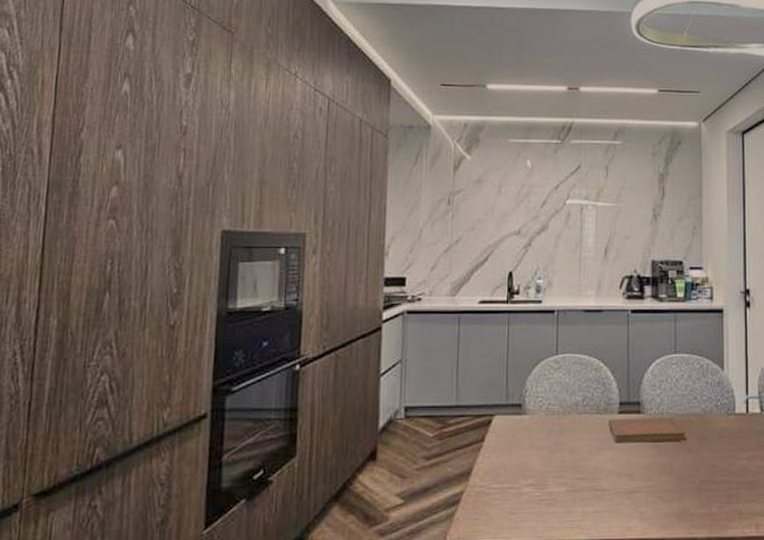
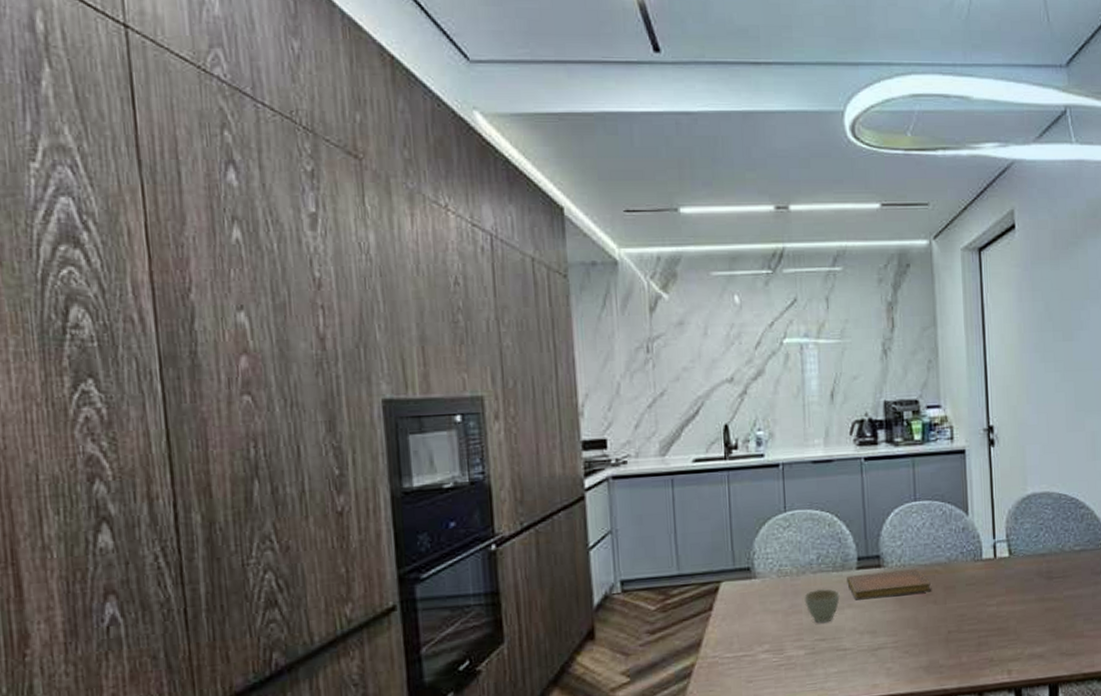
cup: none [568,429,601,463] -> present [804,588,840,624]

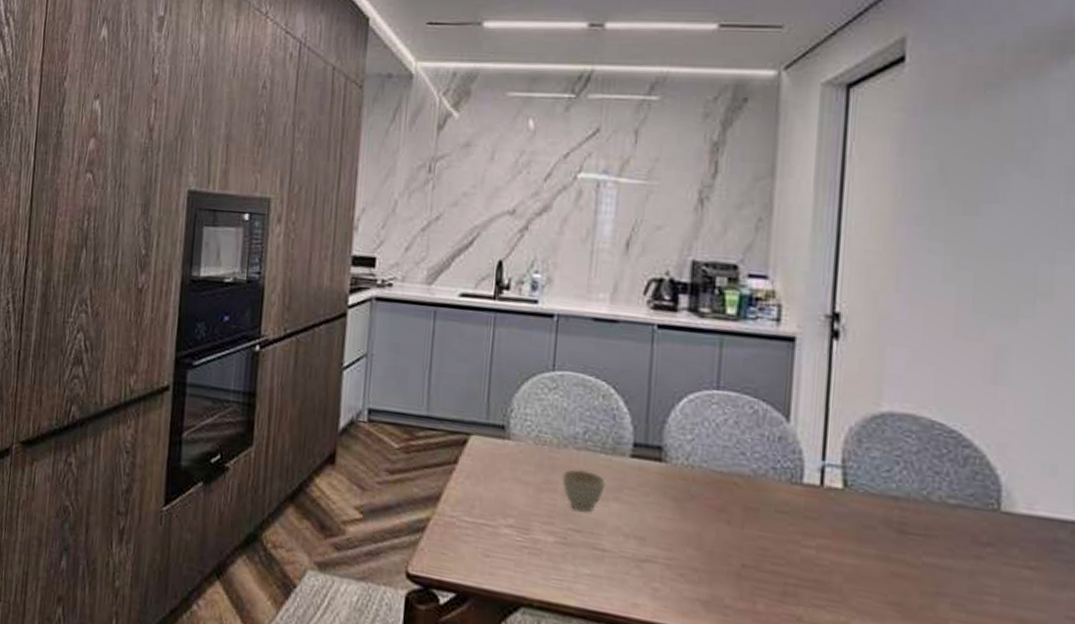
notebook: present [847,569,932,600] -> none [616,463,727,508]

